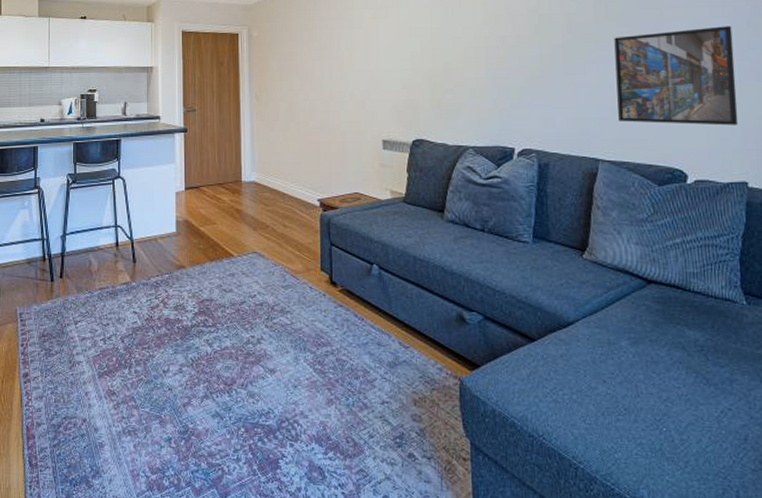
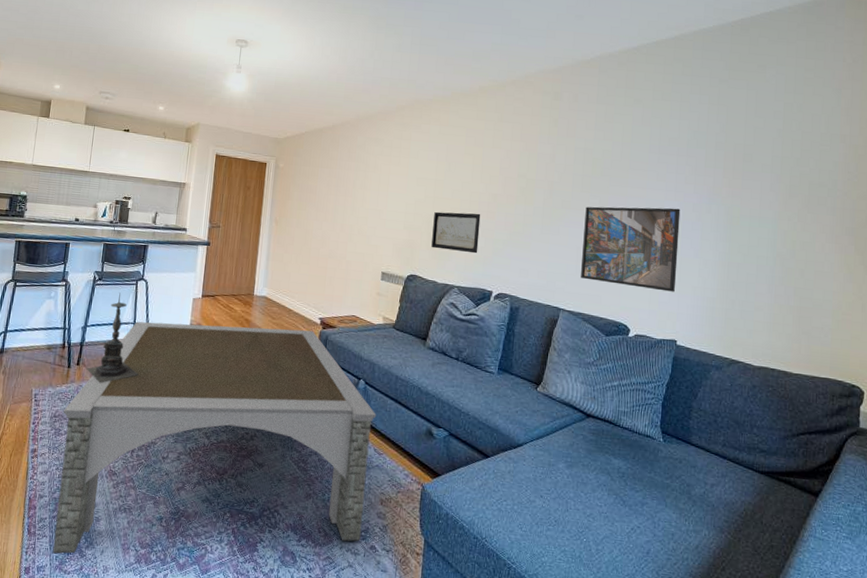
coffee table: none [52,214,397,487] -> present [52,321,377,555]
candle holder: none [71,194,127,295] -> present [86,292,139,383]
wall art: none [435,60,492,107] -> present [431,211,481,254]

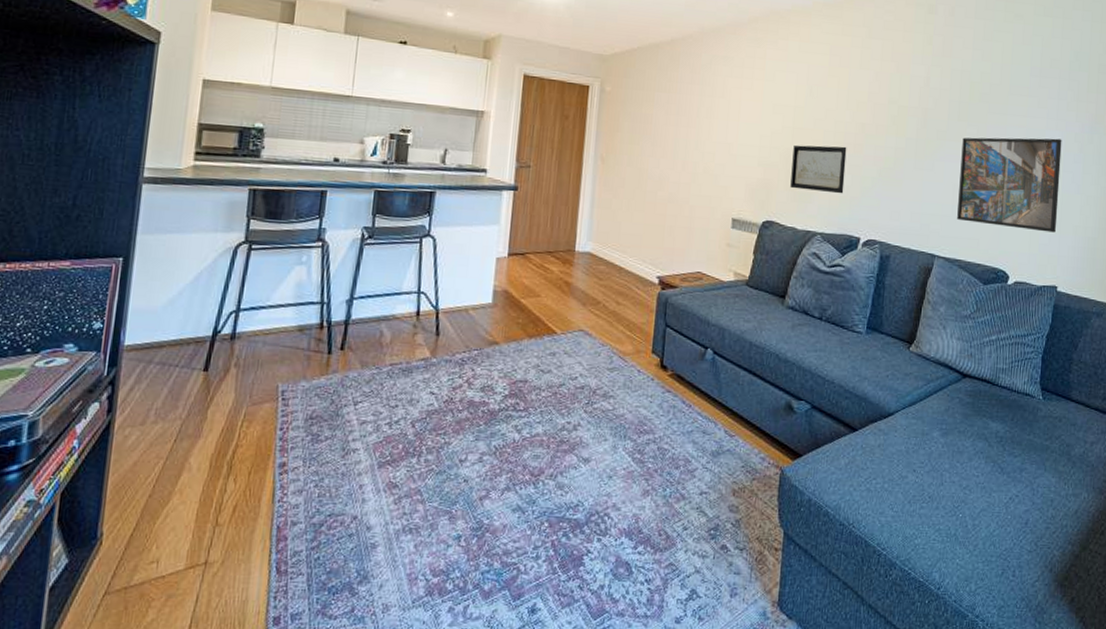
coffee table: present [52,321,377,555] -> none [311,290,727,596]
candle holder: present [86,292,139,383] -> none [354,253,426,372]

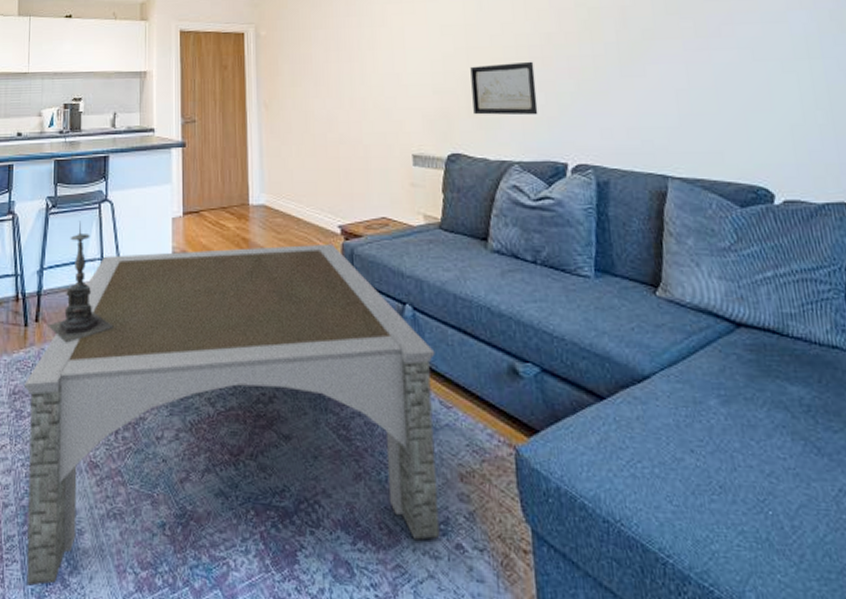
coffee table: none [311,290,727,596] -> present [24,243,440,586]
candle holder: none [354,253,426,372] -> present [48,221,114,343]
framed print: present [957,137,1062,233] -> none [676,19,830,135]

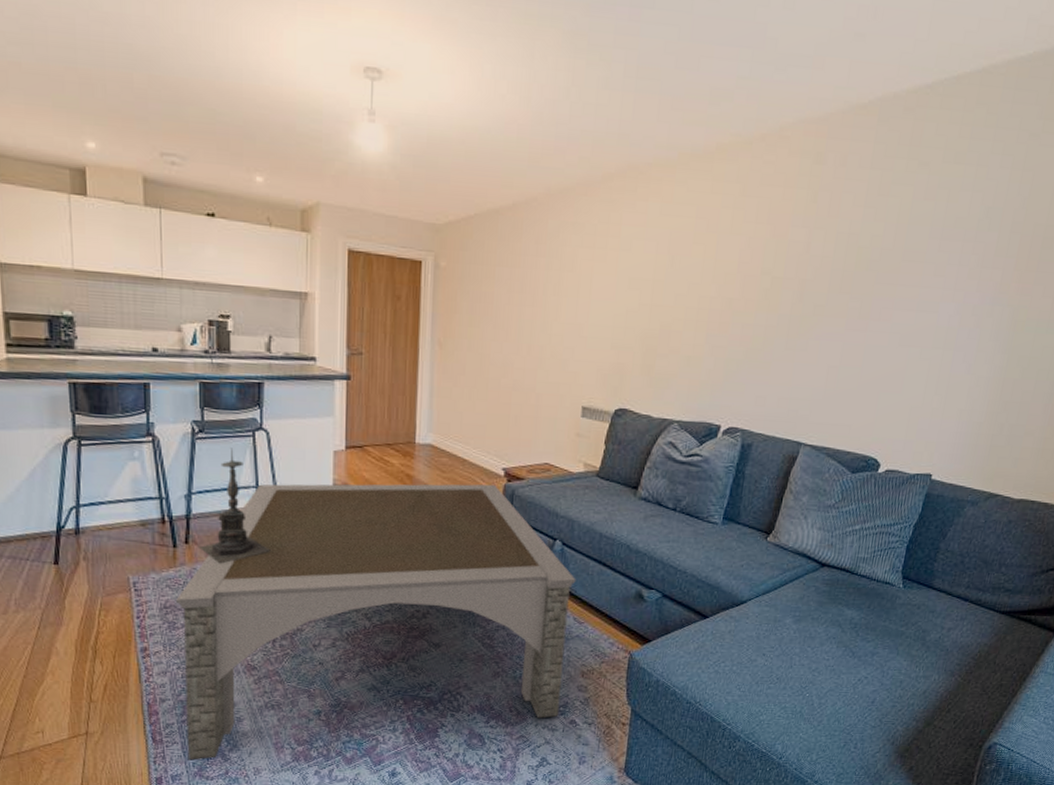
wall art: present [470,61,538,116] -> none [646,324,711,379]

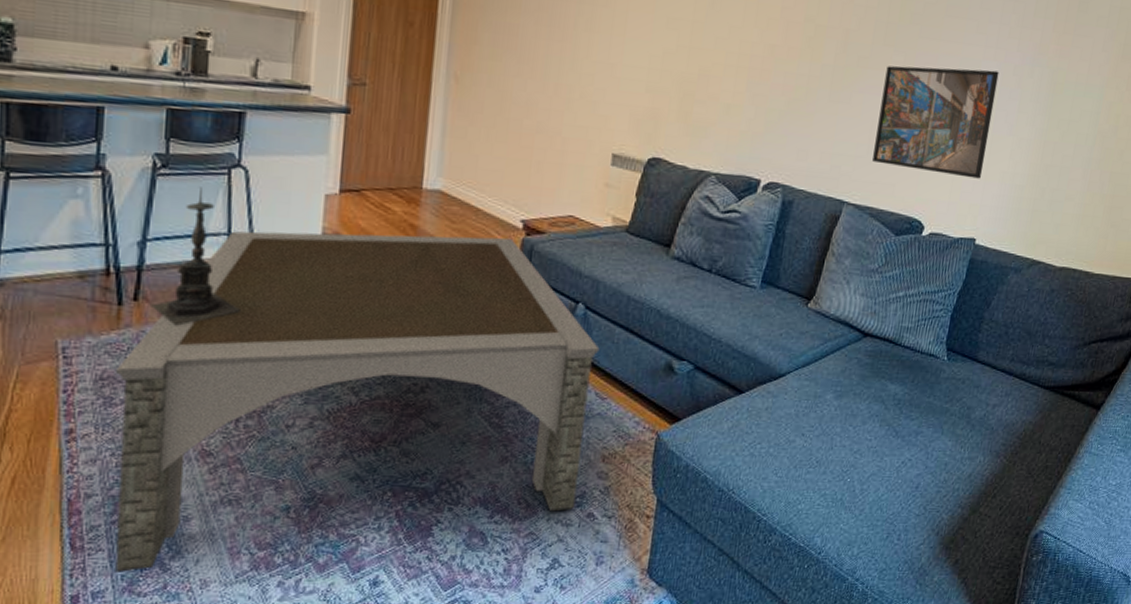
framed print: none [829,311,958,417] -> present [872,65,999,179]

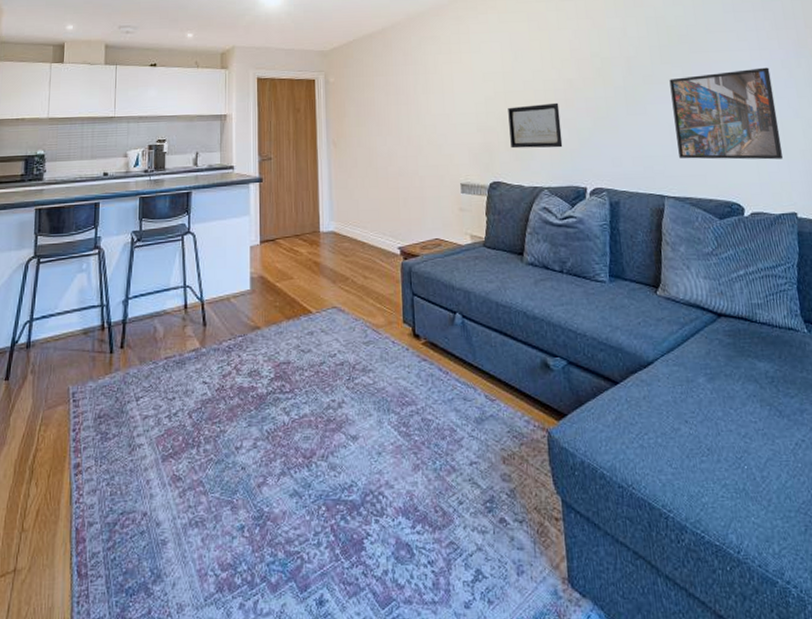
coffee table: present [115,231,600,572] -> none [110,263,486,598]
candle holder: present [151,187,241,326] -> none [133,252,196,366]
wall art: none [683,68,752,129] -> present [508,102,563,149]

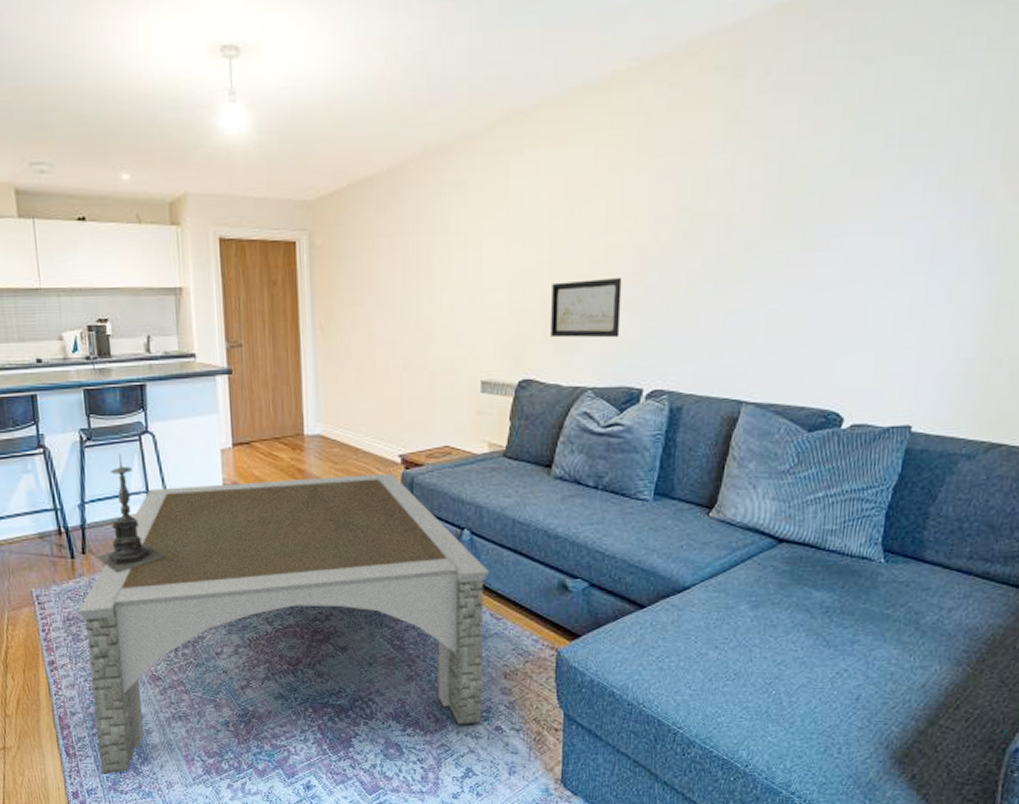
coffee table: none [110,263,486,598] -> present [78,473,490,774]
candle holder: none [133,252,196,366] -> present [96,454,166,573]
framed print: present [669,67,784,160] -> none [773,230,929,358]

